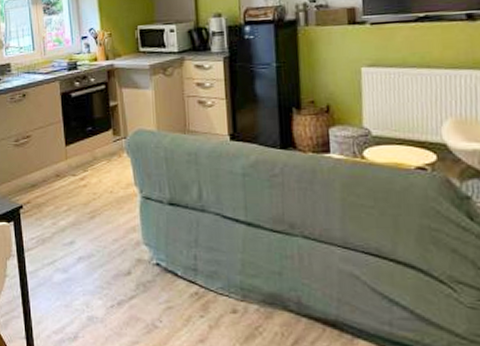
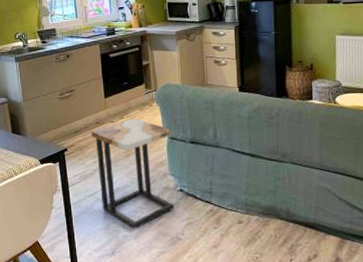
side table: none [49,172,149,310] -> present [91,118,174,230]

